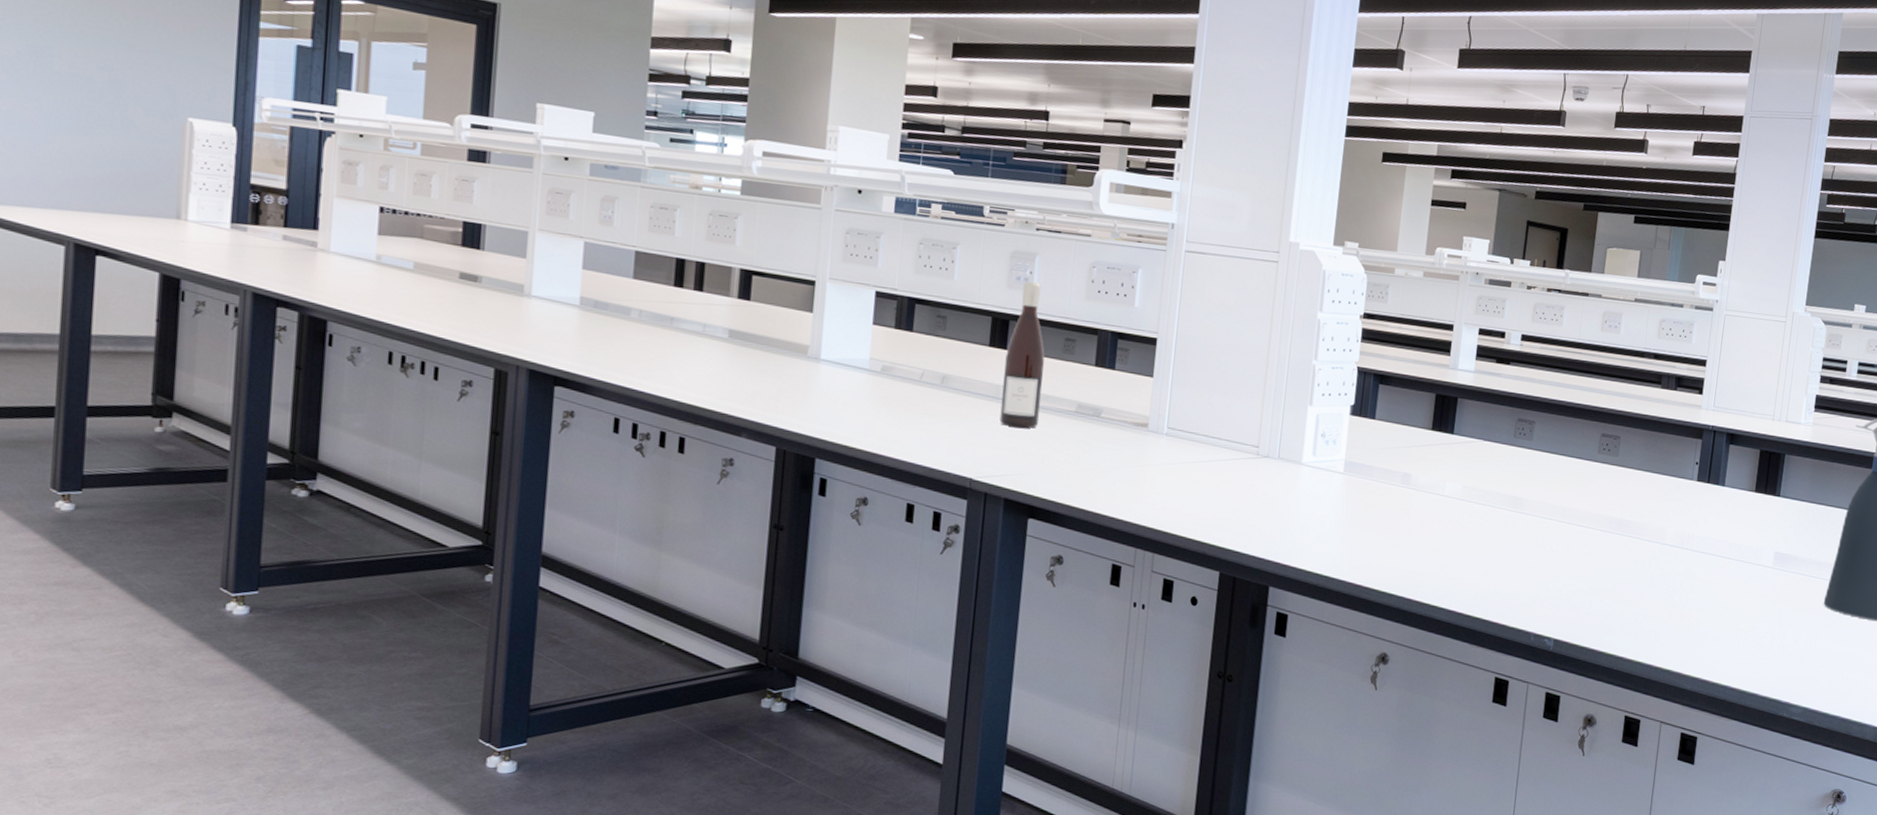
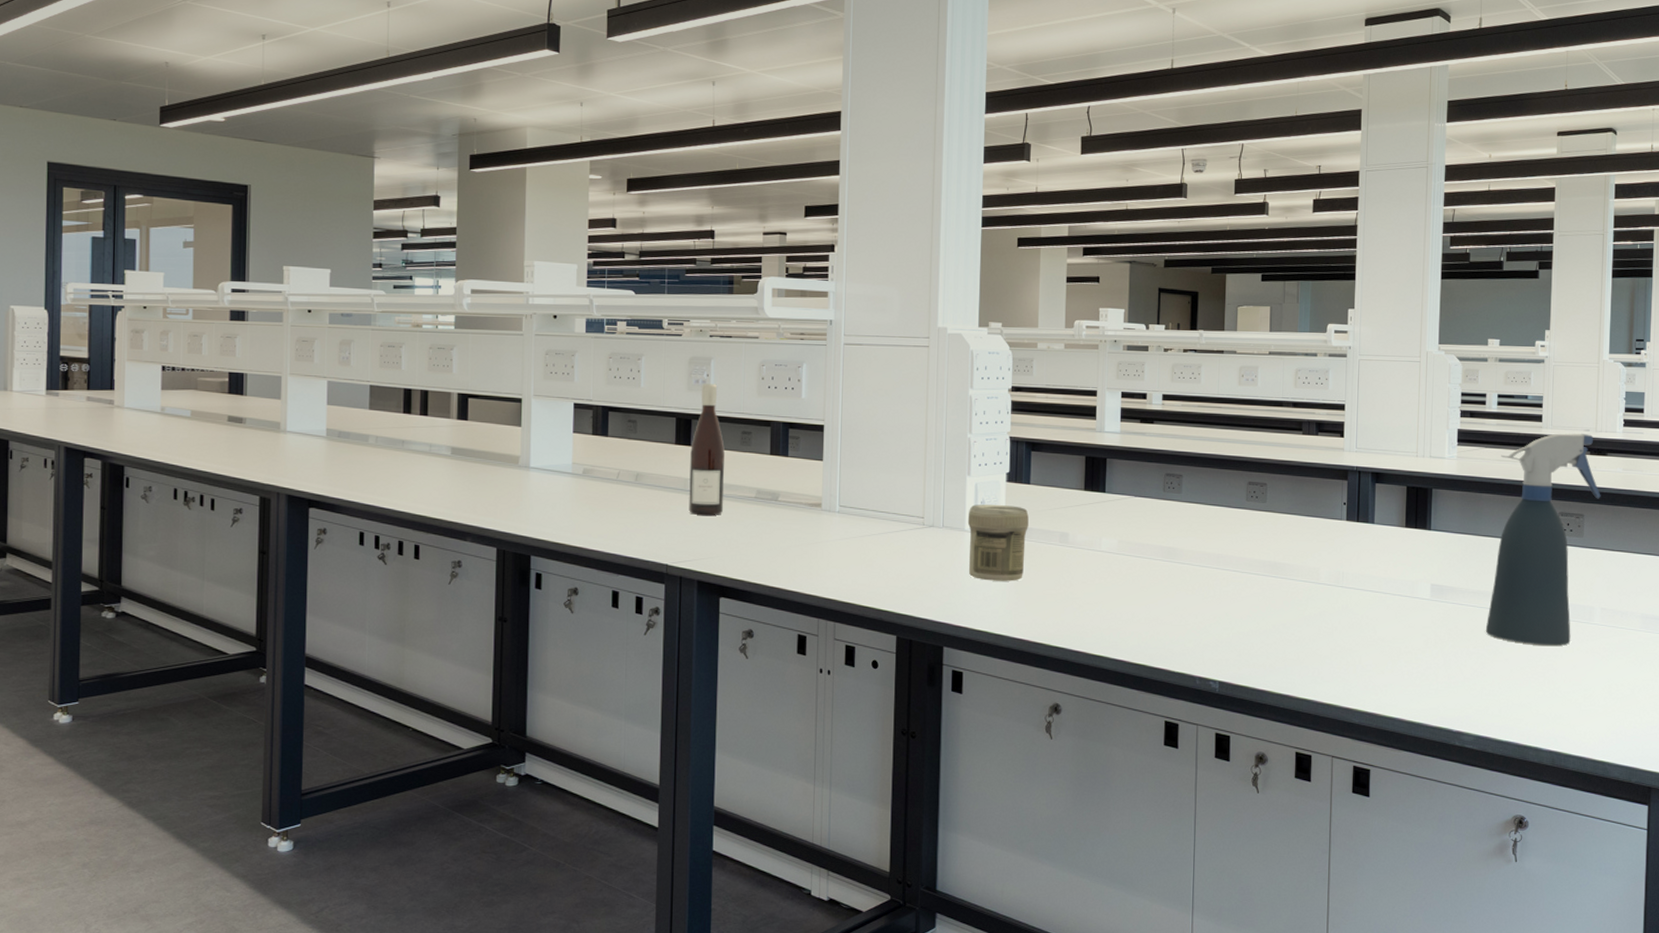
jar: none [1302,437,1371,522] -> present [967,504,1029,581]

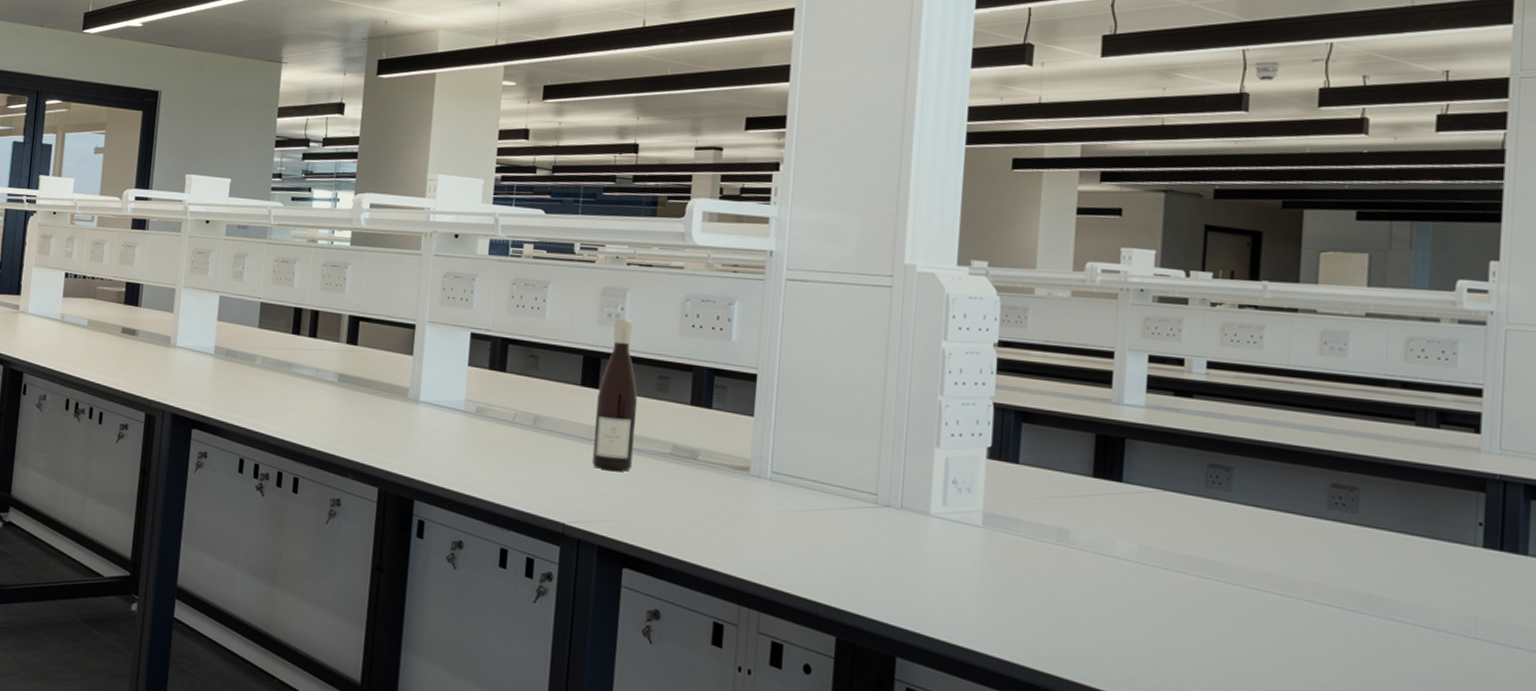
jar: present [967,504,1029,581] -> none [932,483,1016,585]

